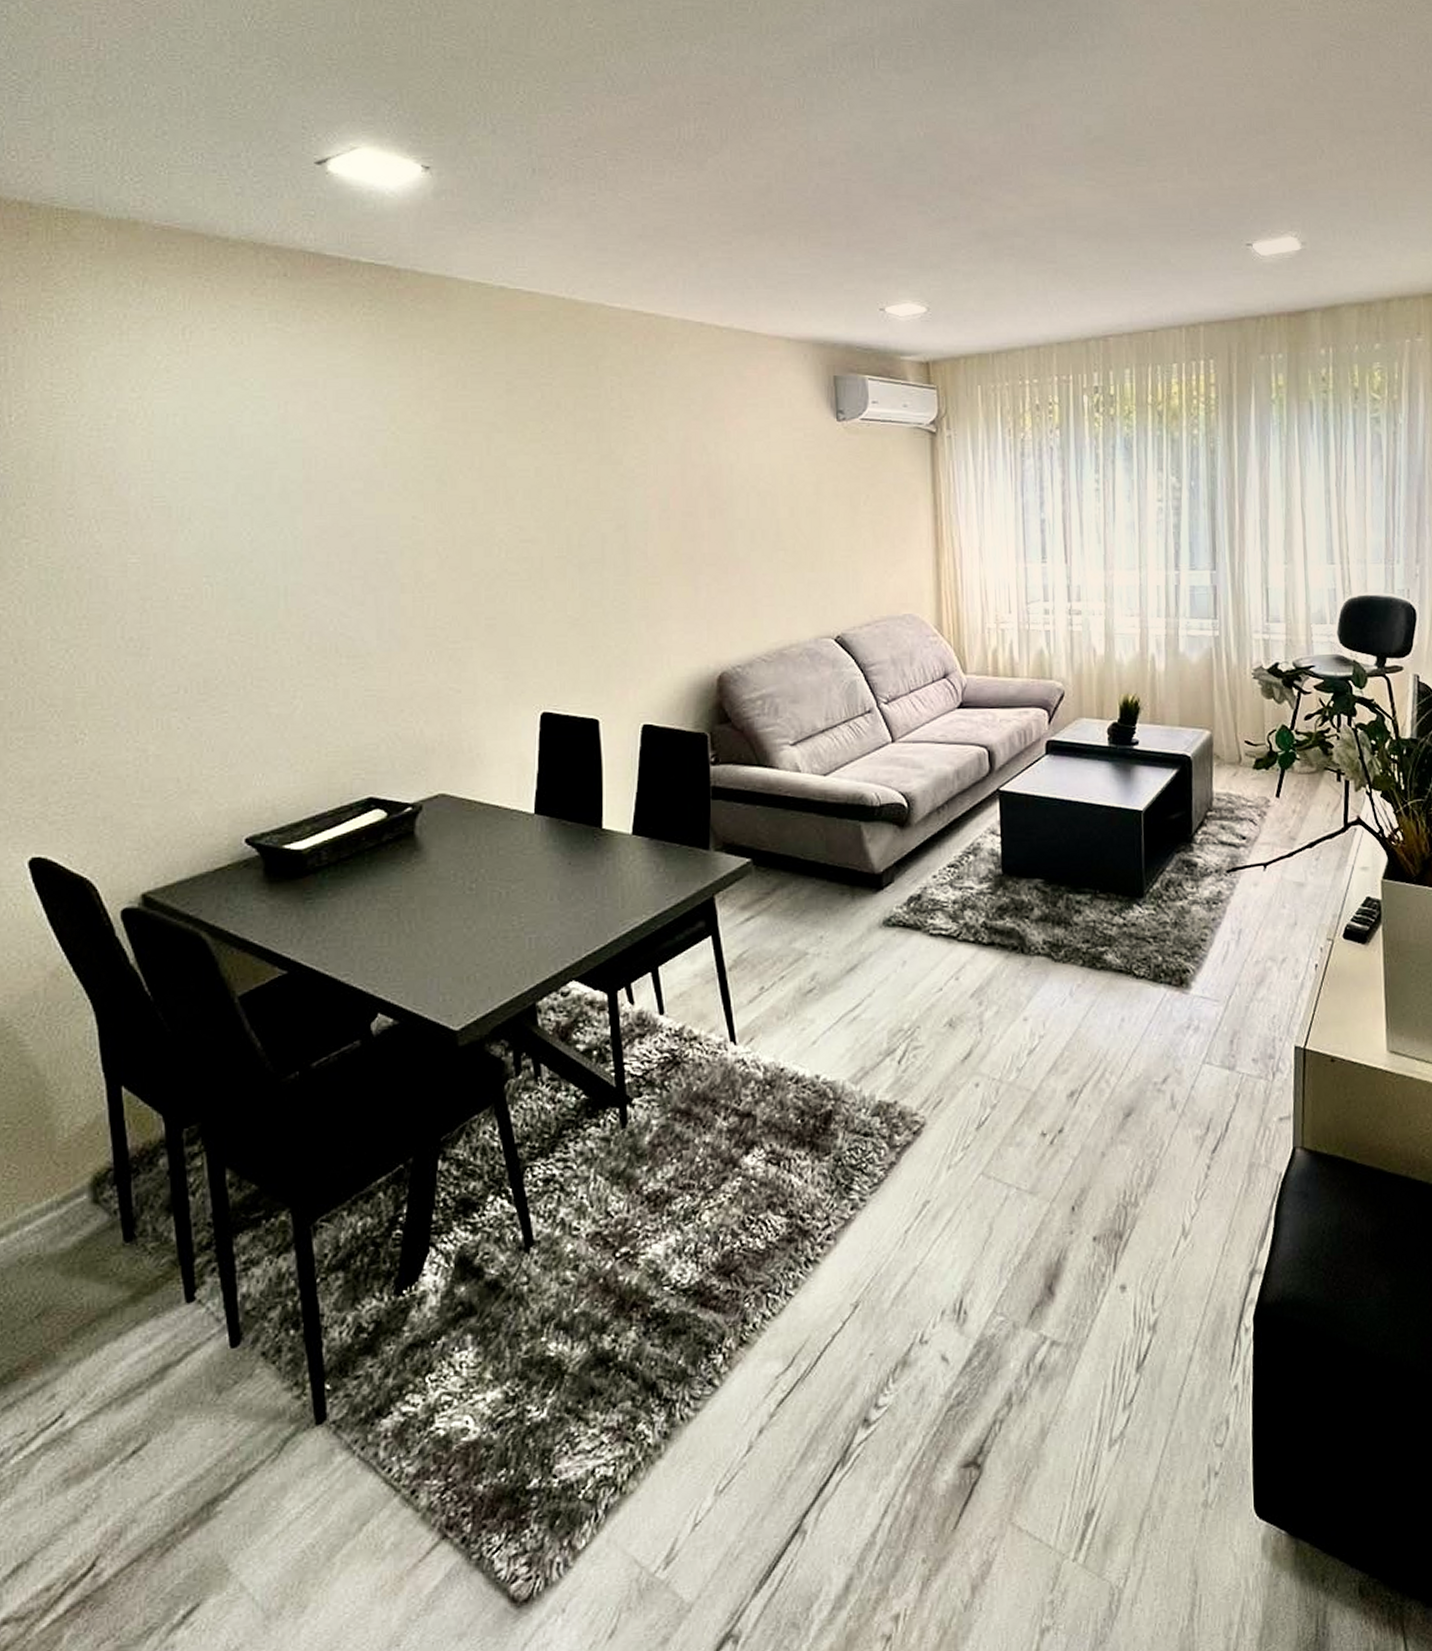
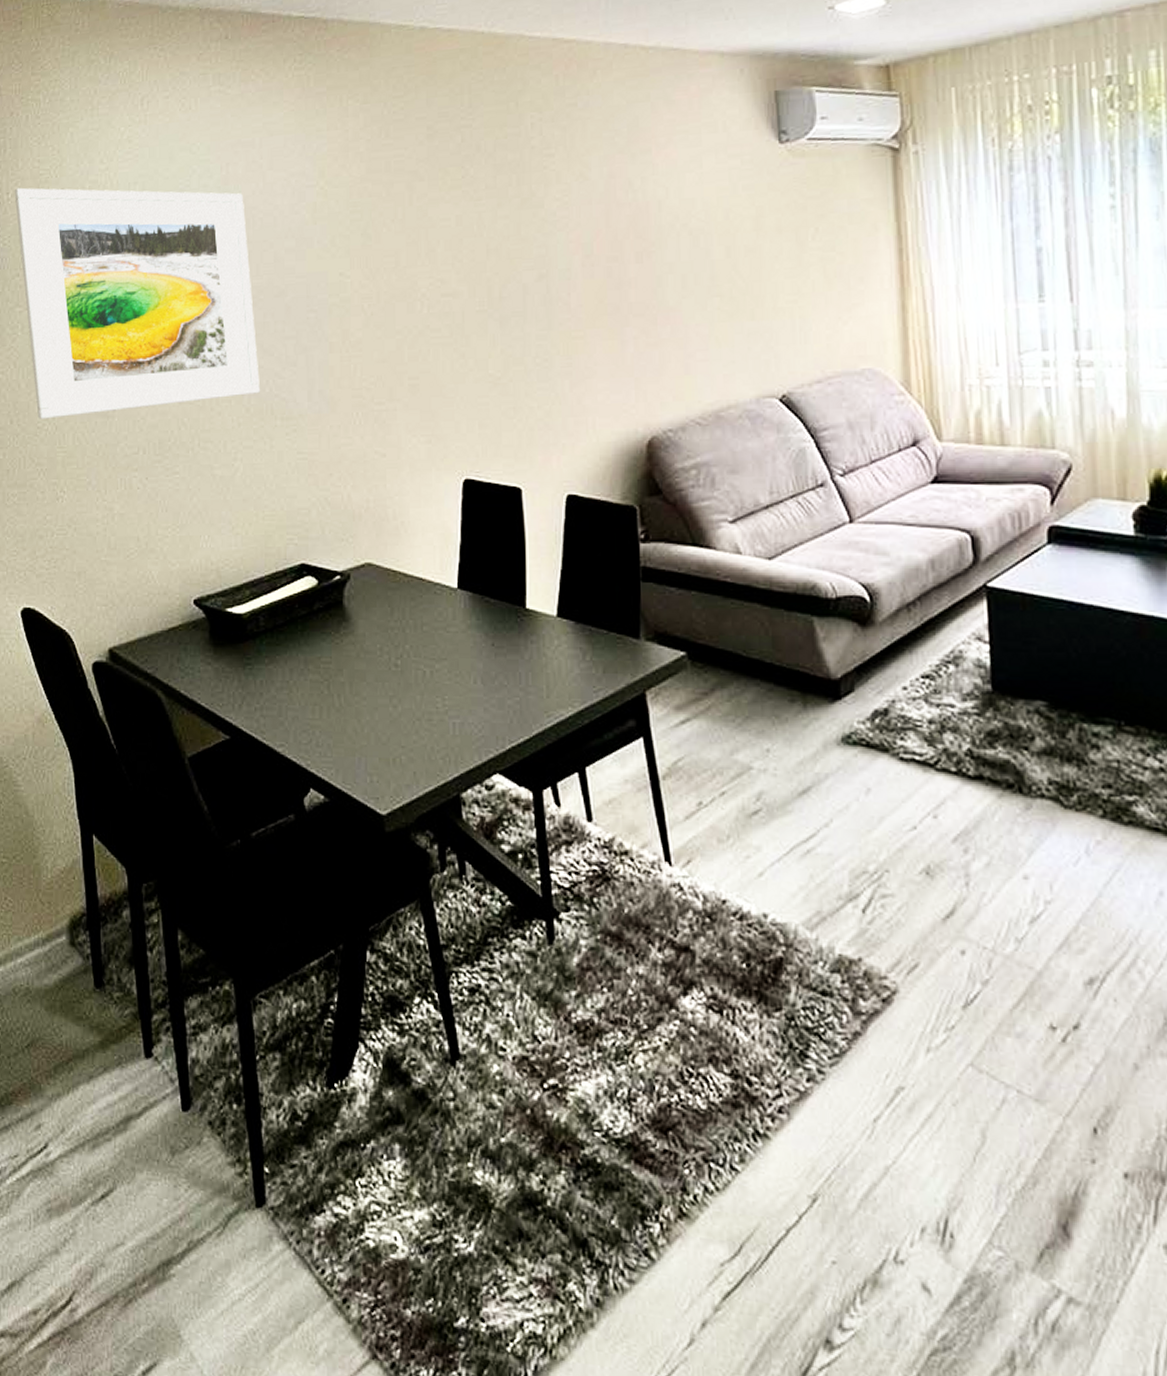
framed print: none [19,410,323,658] -> present [14,187,260,419]

